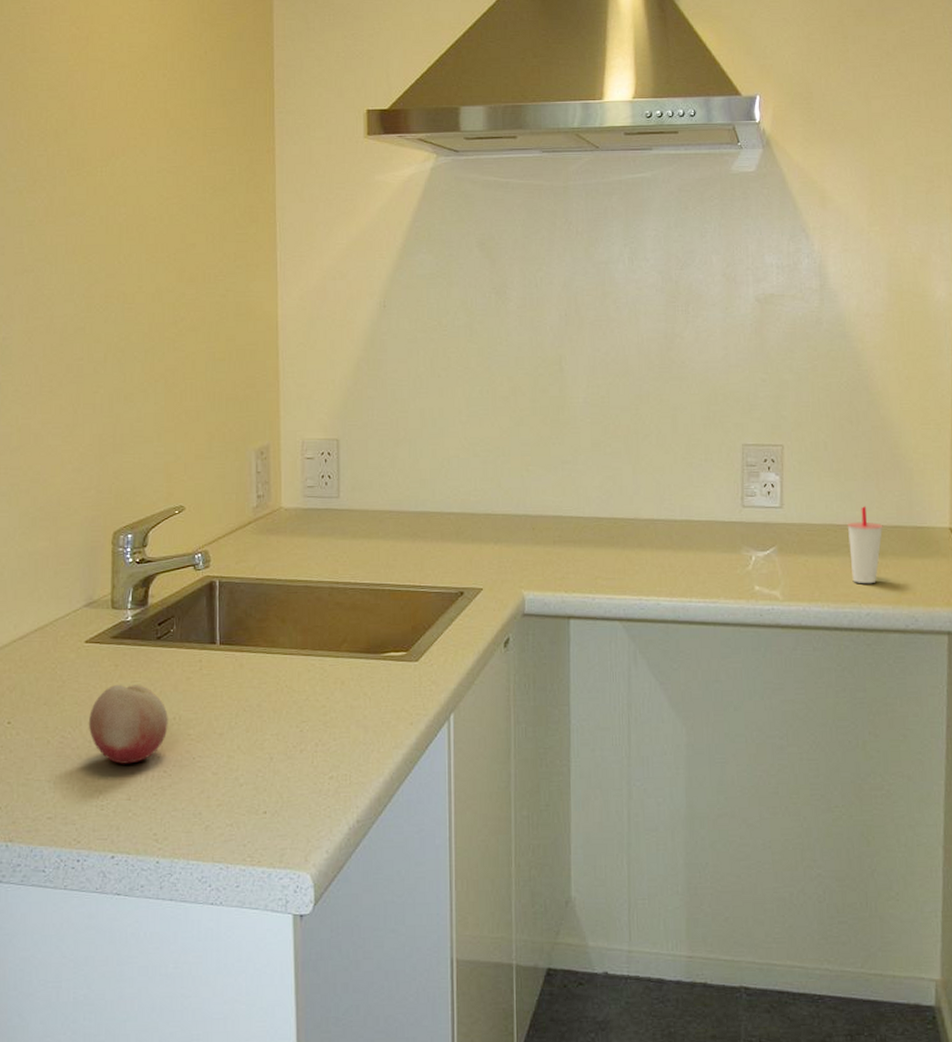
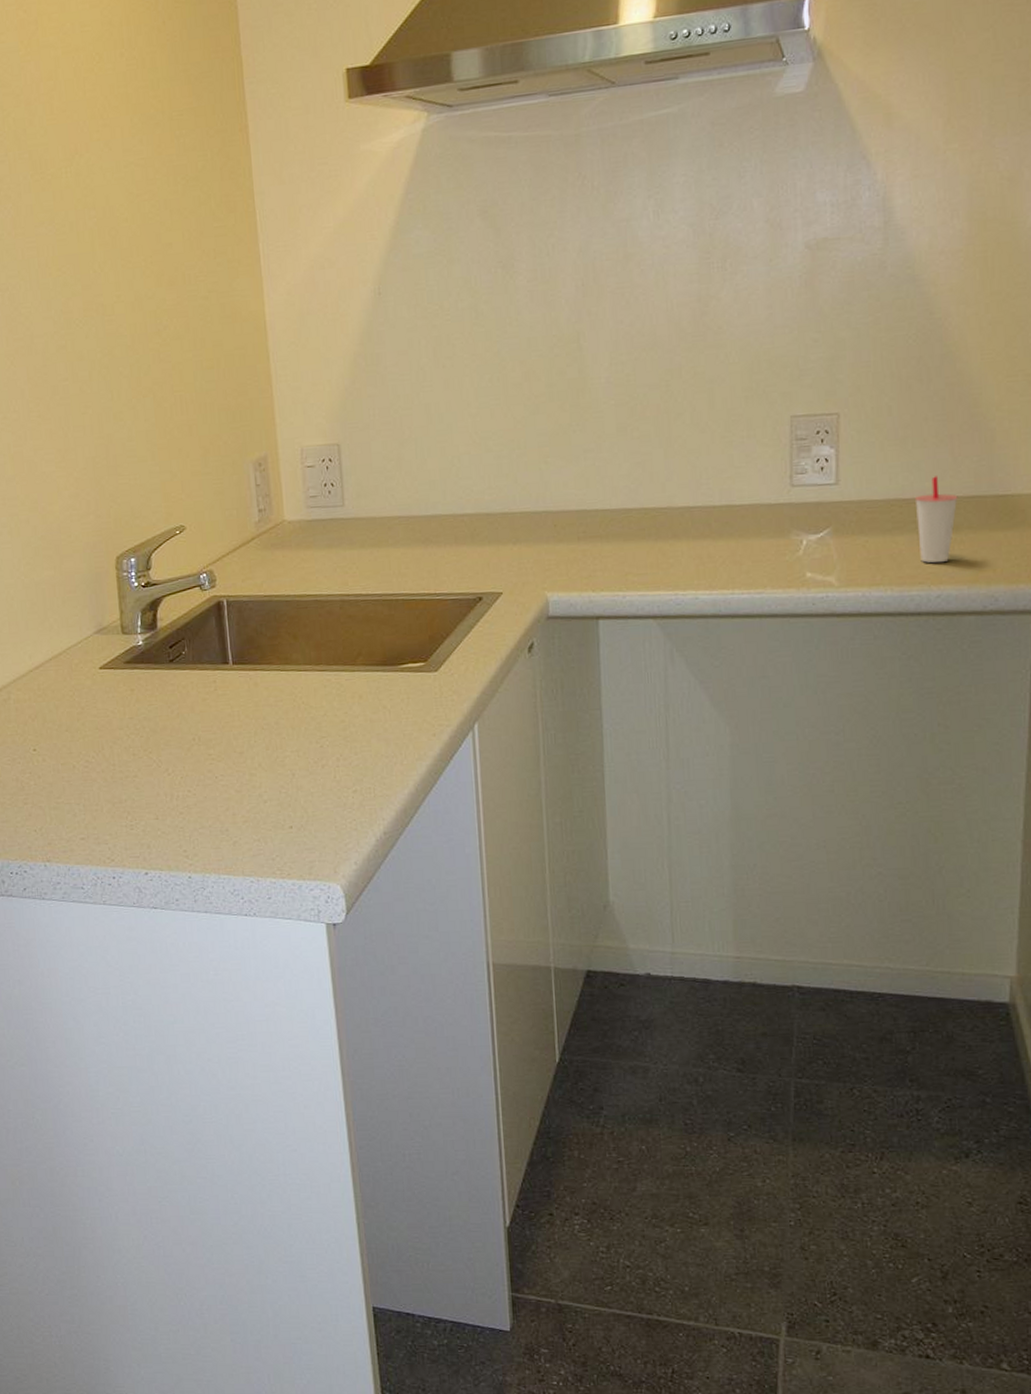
fruit: present [89,684,168,764] -> none [110,708,189,786]

